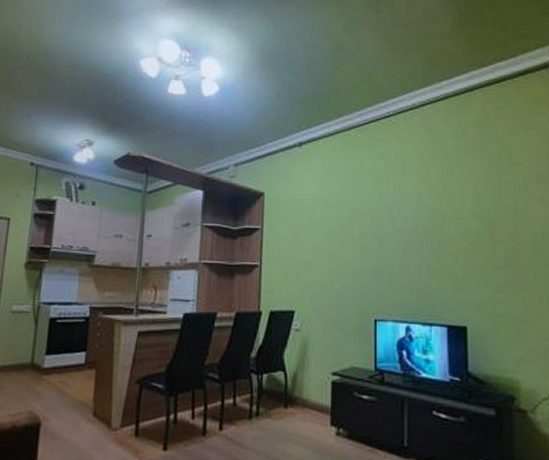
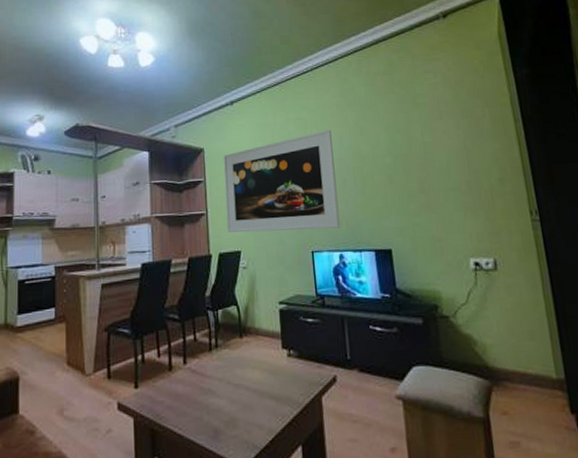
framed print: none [281,183,410,296] -> present [224,129,340,233]

